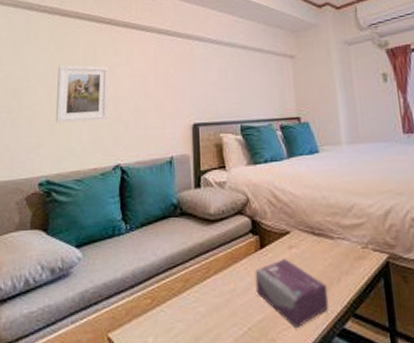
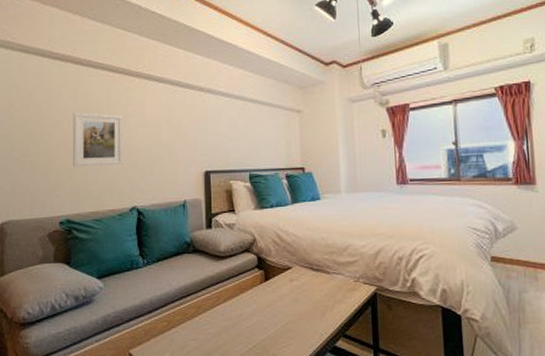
tissue box: present [255,259,329,329] -> none [259,290,323,347]

